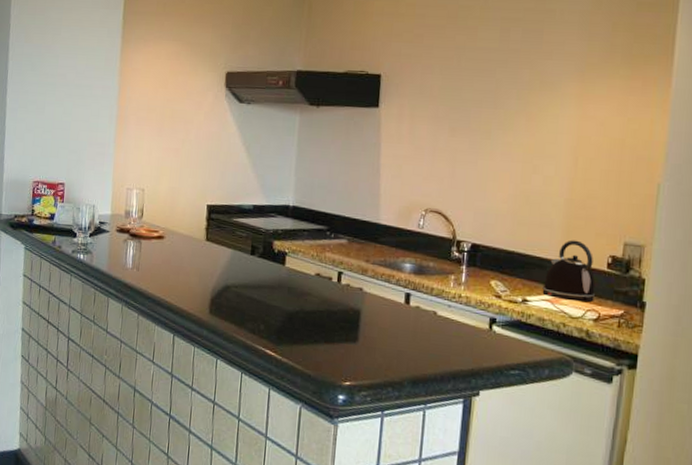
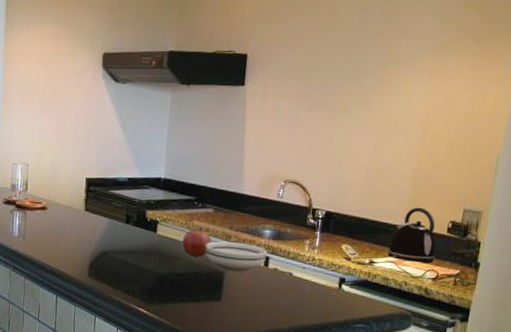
fruit: none [314,260,346,293] -> present [183,227,211,257]
bowl: none [339,275,408,311] -> present [205,241,267,273]

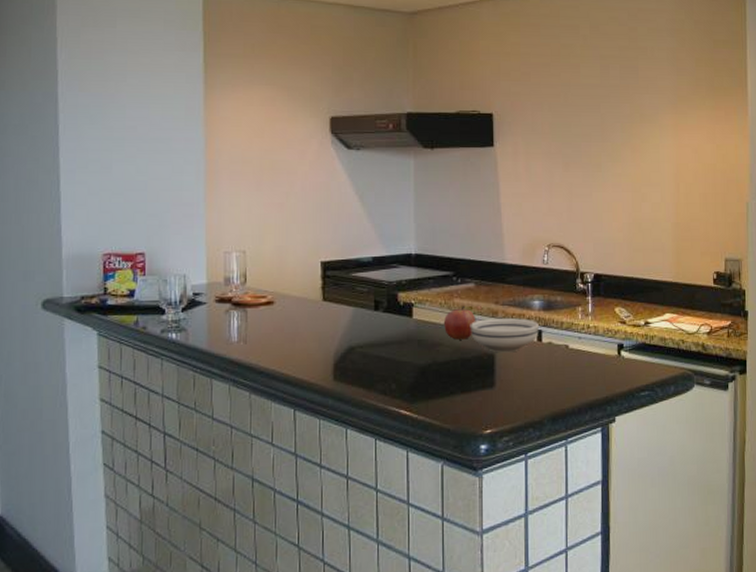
kettle: present [387,207,435,263] -> none [661,261,706,318]

